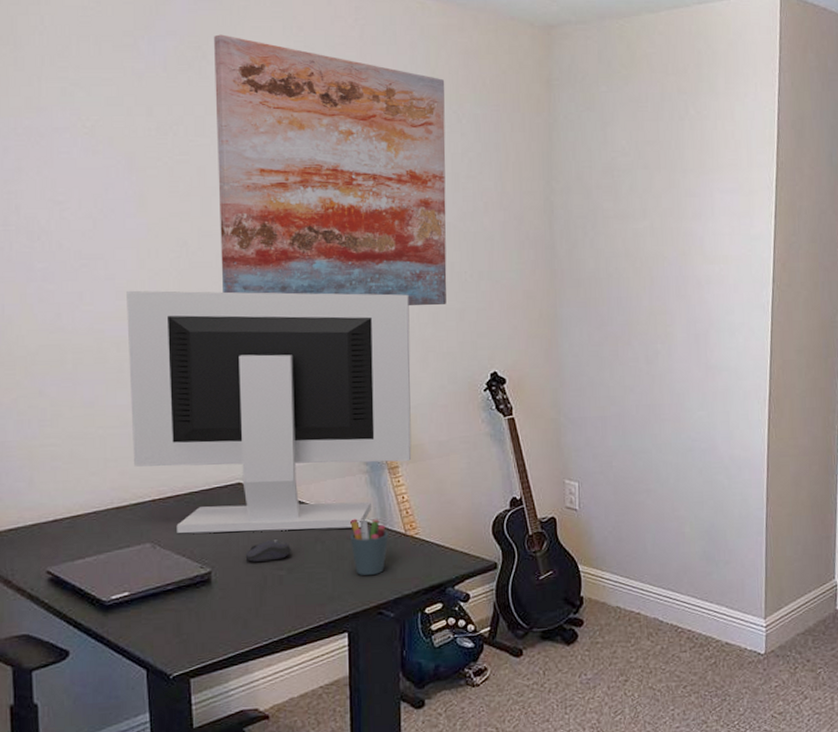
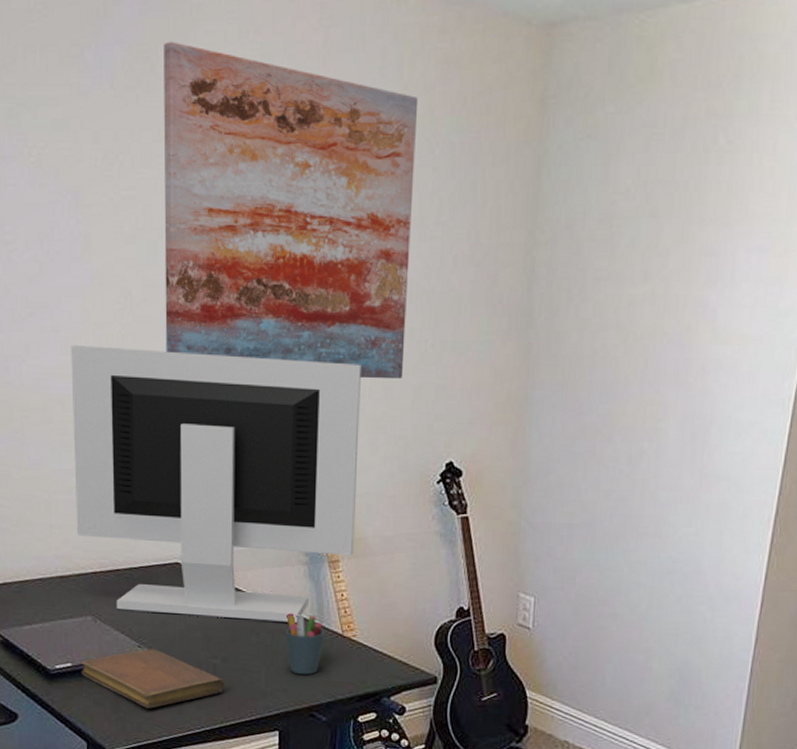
notebook: none [139,568,292,628] -> present [80,648,225,709]
computer mouse: present [245,538,291,563] -> none [181,625,226,648]

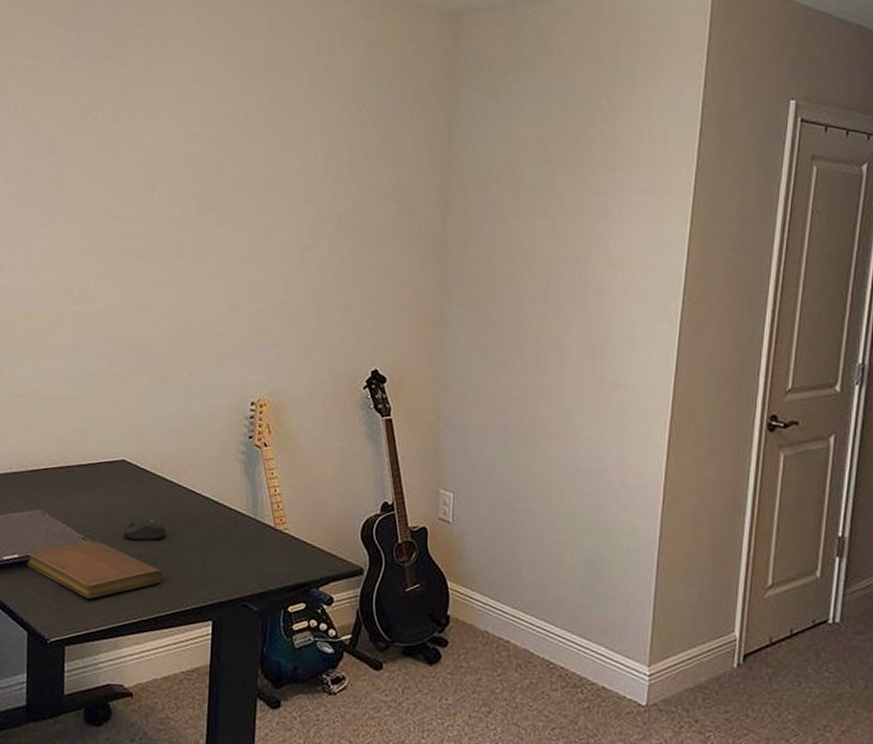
computer monitor: present [71,344,361,623] -> none [33,266,296,516]
wall art: present [163,41,419,378] -> none [123,24,348,297]
computer mouse: none [181,625,226,648] -> present [123,518,166,541]
pen holder: present [285,613,325,675] -> none [221,507,259,566]

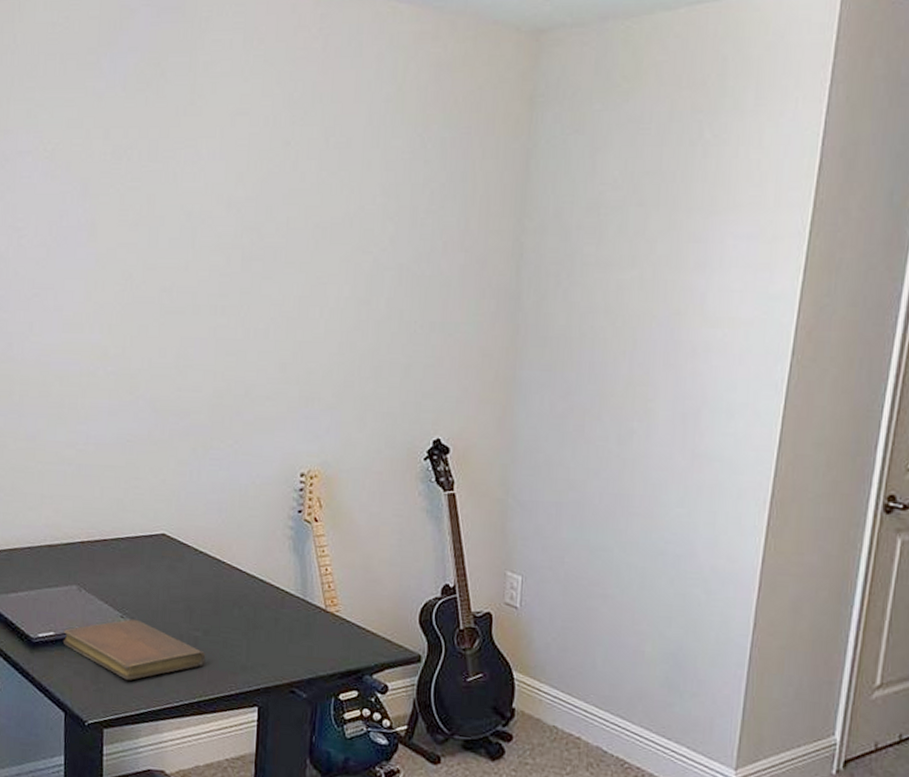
computer mouse: present [123,518,166,541] -> none [164,597,209,620]

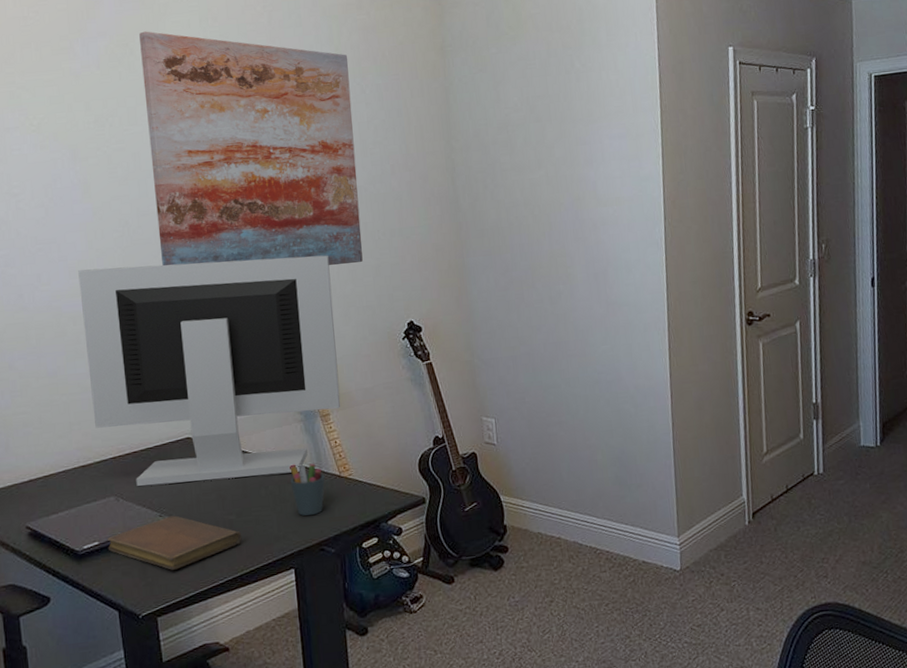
computer monitor: none [67,323,351,596] -> present [78,255,341,487]
wall art: none [162,49,412,357] -> present [139,31,363,266]
pen holder: none [267,586,309,650] -> present [290,463,325,516]

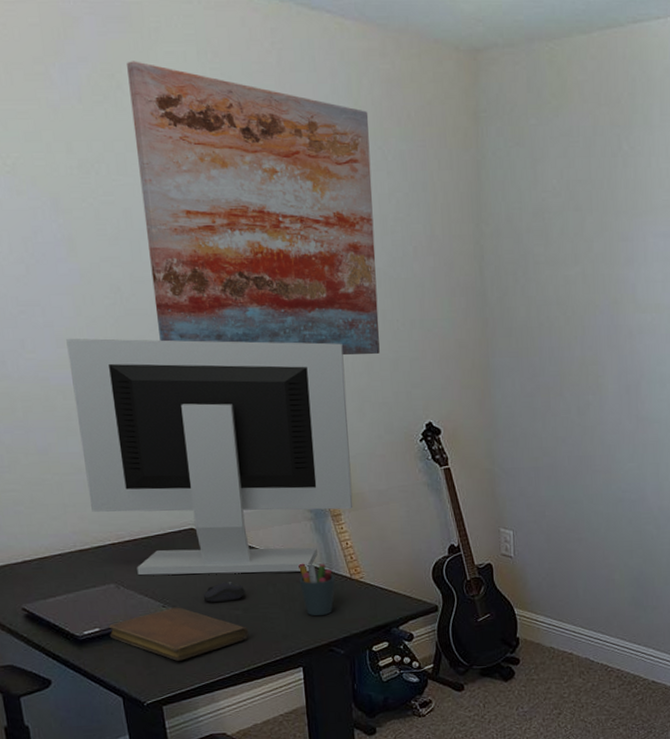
computer mouse: none [198,486,239,509] -> present [203,581,245,603]

